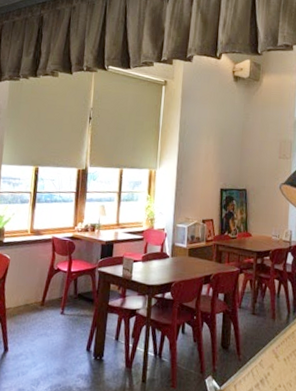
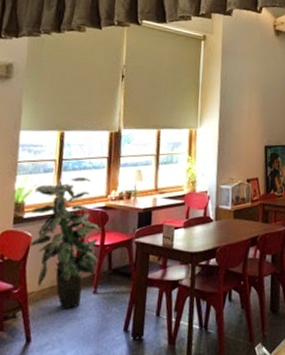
indoor plant: none [9,209,67,326] -> present [31,177,100,309]

